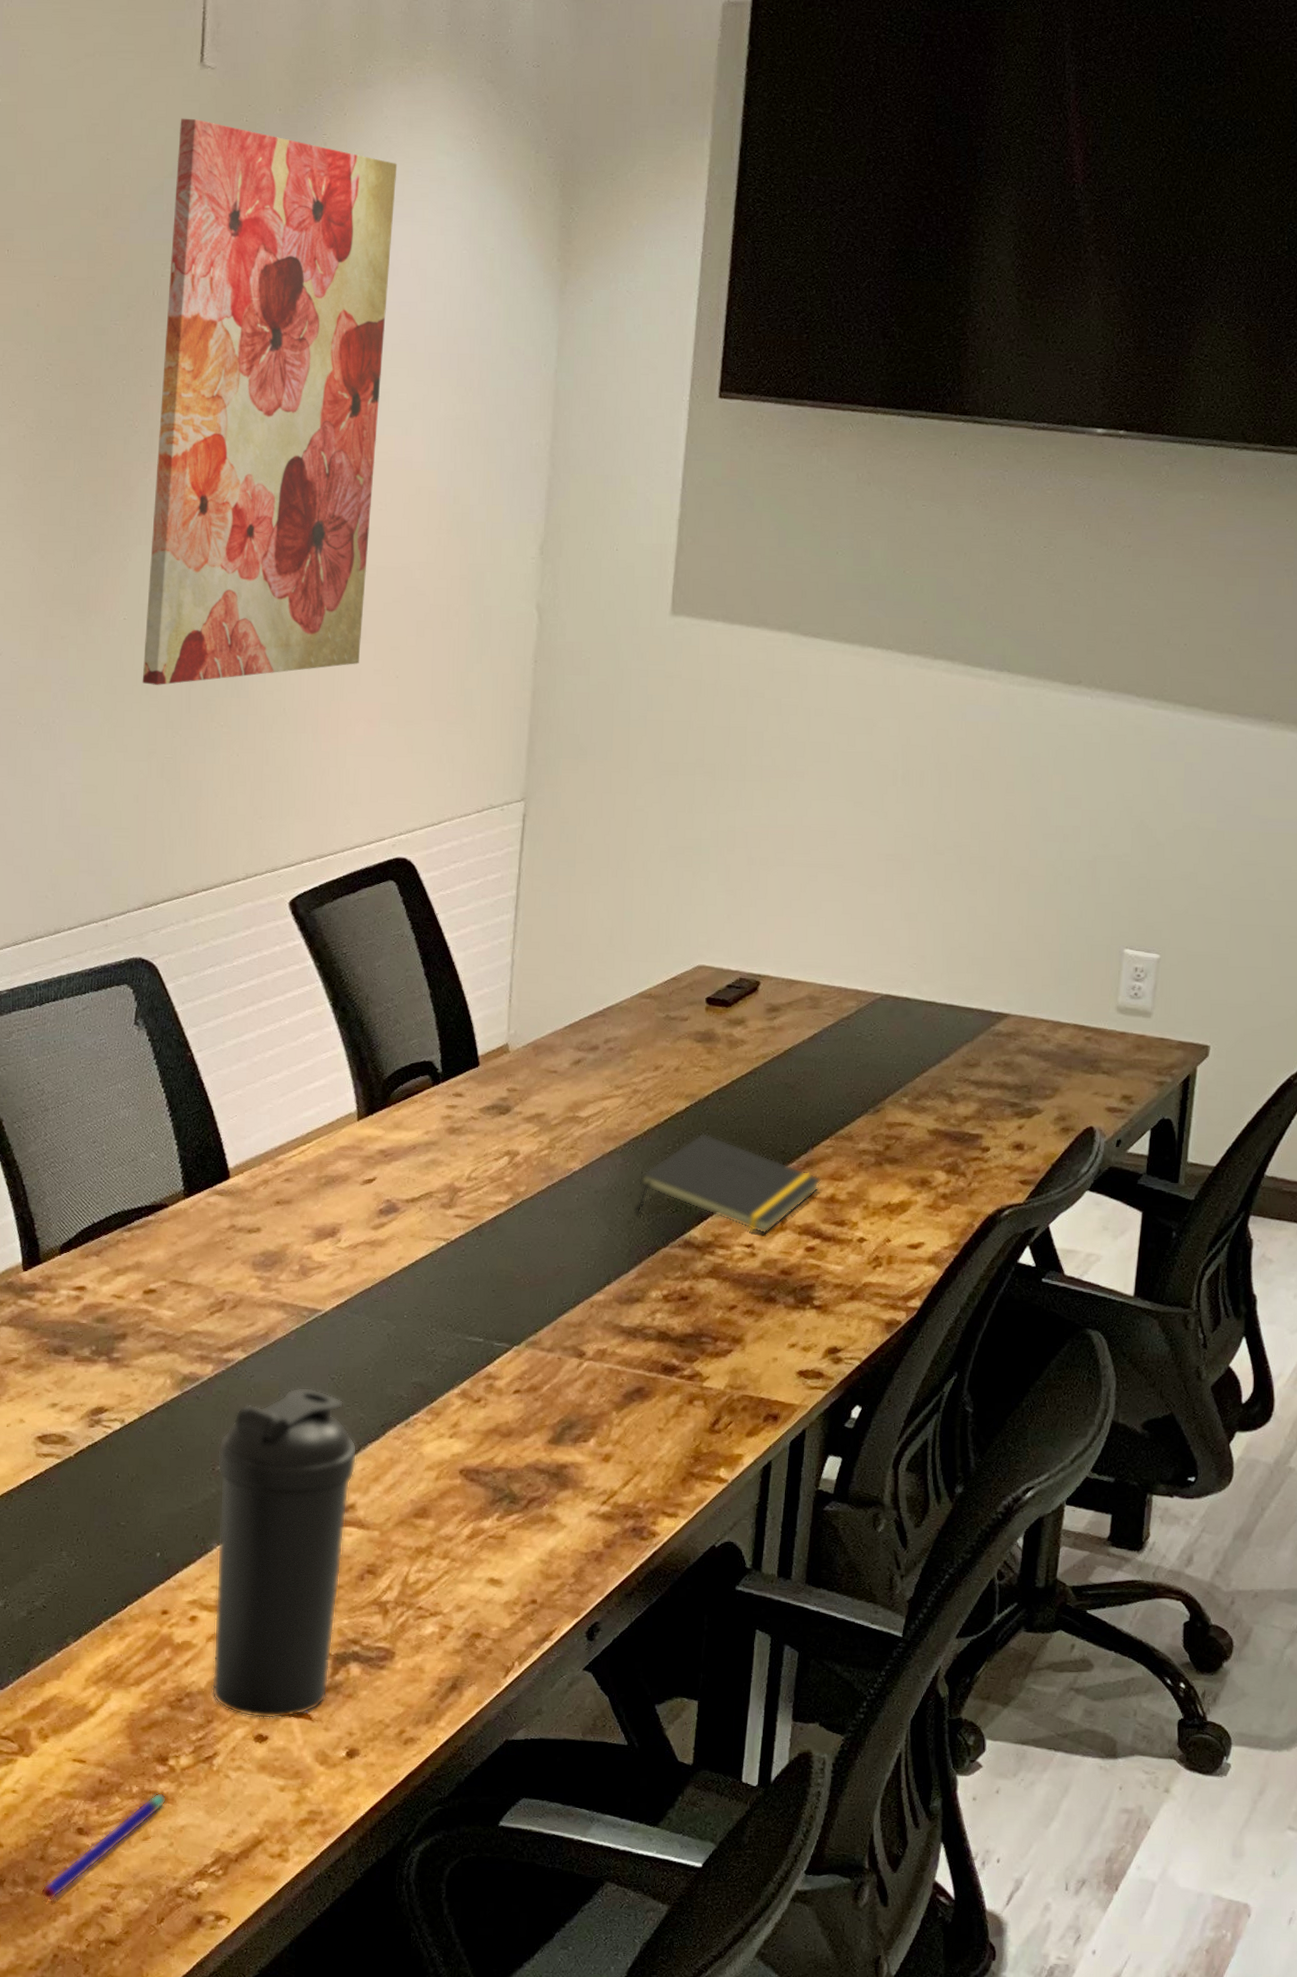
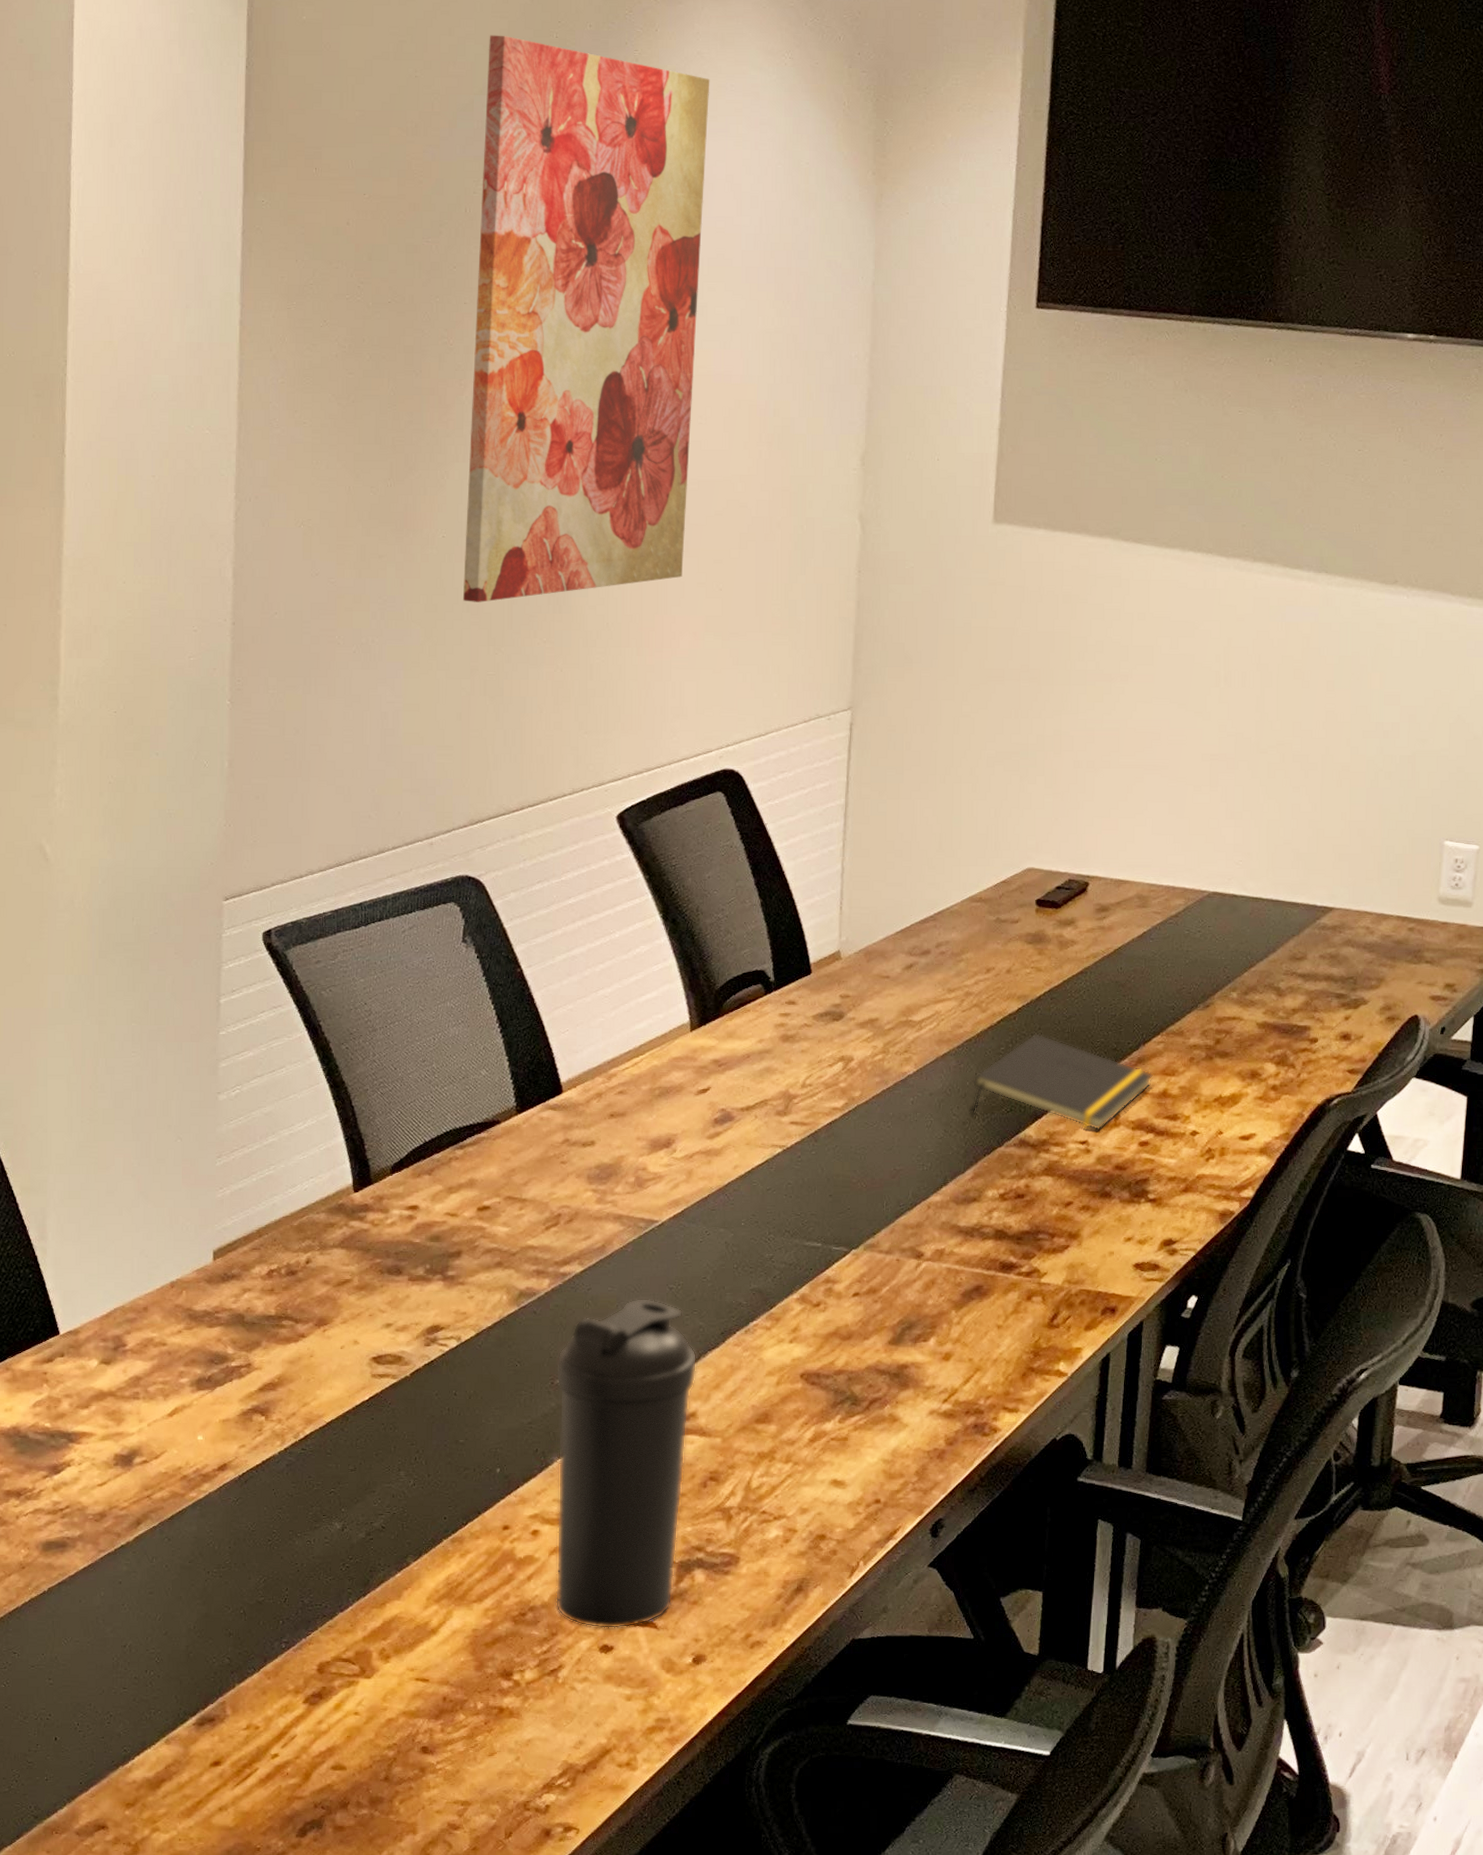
pen: present [41,1792,167,1902] -> none [386,1707,513,1822]

